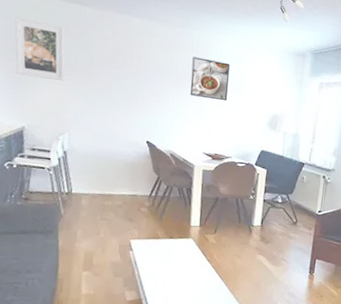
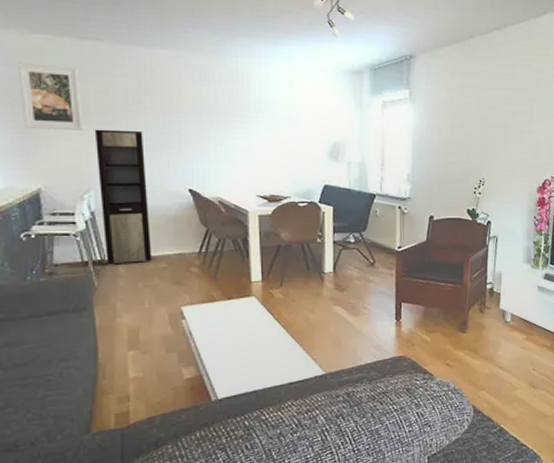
cabinet: none [72,81,113,199] -> present [94,129,152,265]
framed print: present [190,56,230,101] -> none [233,87,279,134]

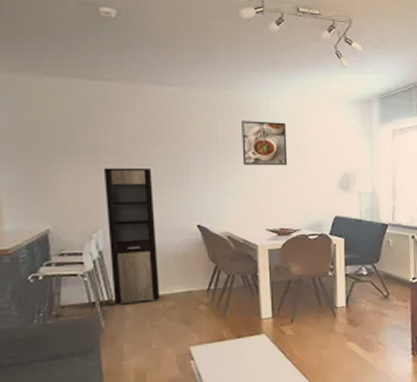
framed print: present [17,62,83,130] -> none [29,105,92,170]
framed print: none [233,87,279,134] -> present [241,121,288,166]

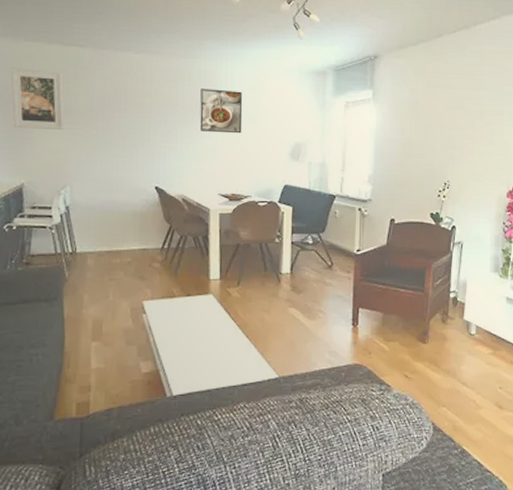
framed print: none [29,105,92,170] -> present [11,68,64,130]
cabinet: present [103,167,160,305] -> none [73,129,119,257]

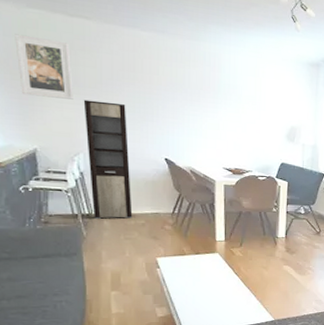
cabinet: none [73,129,119,257] -> present [83,99,133,219]
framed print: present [200,88,243,134] -> none [205,70,245,115]

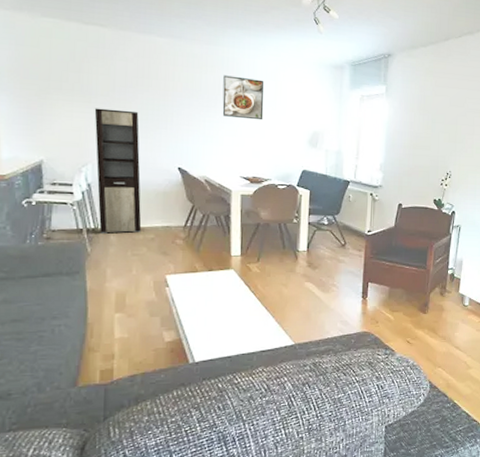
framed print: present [15,34,73,100] -> none [27,43,85,108]
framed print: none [205,70,245,115] -> present [222,75,264,120]

